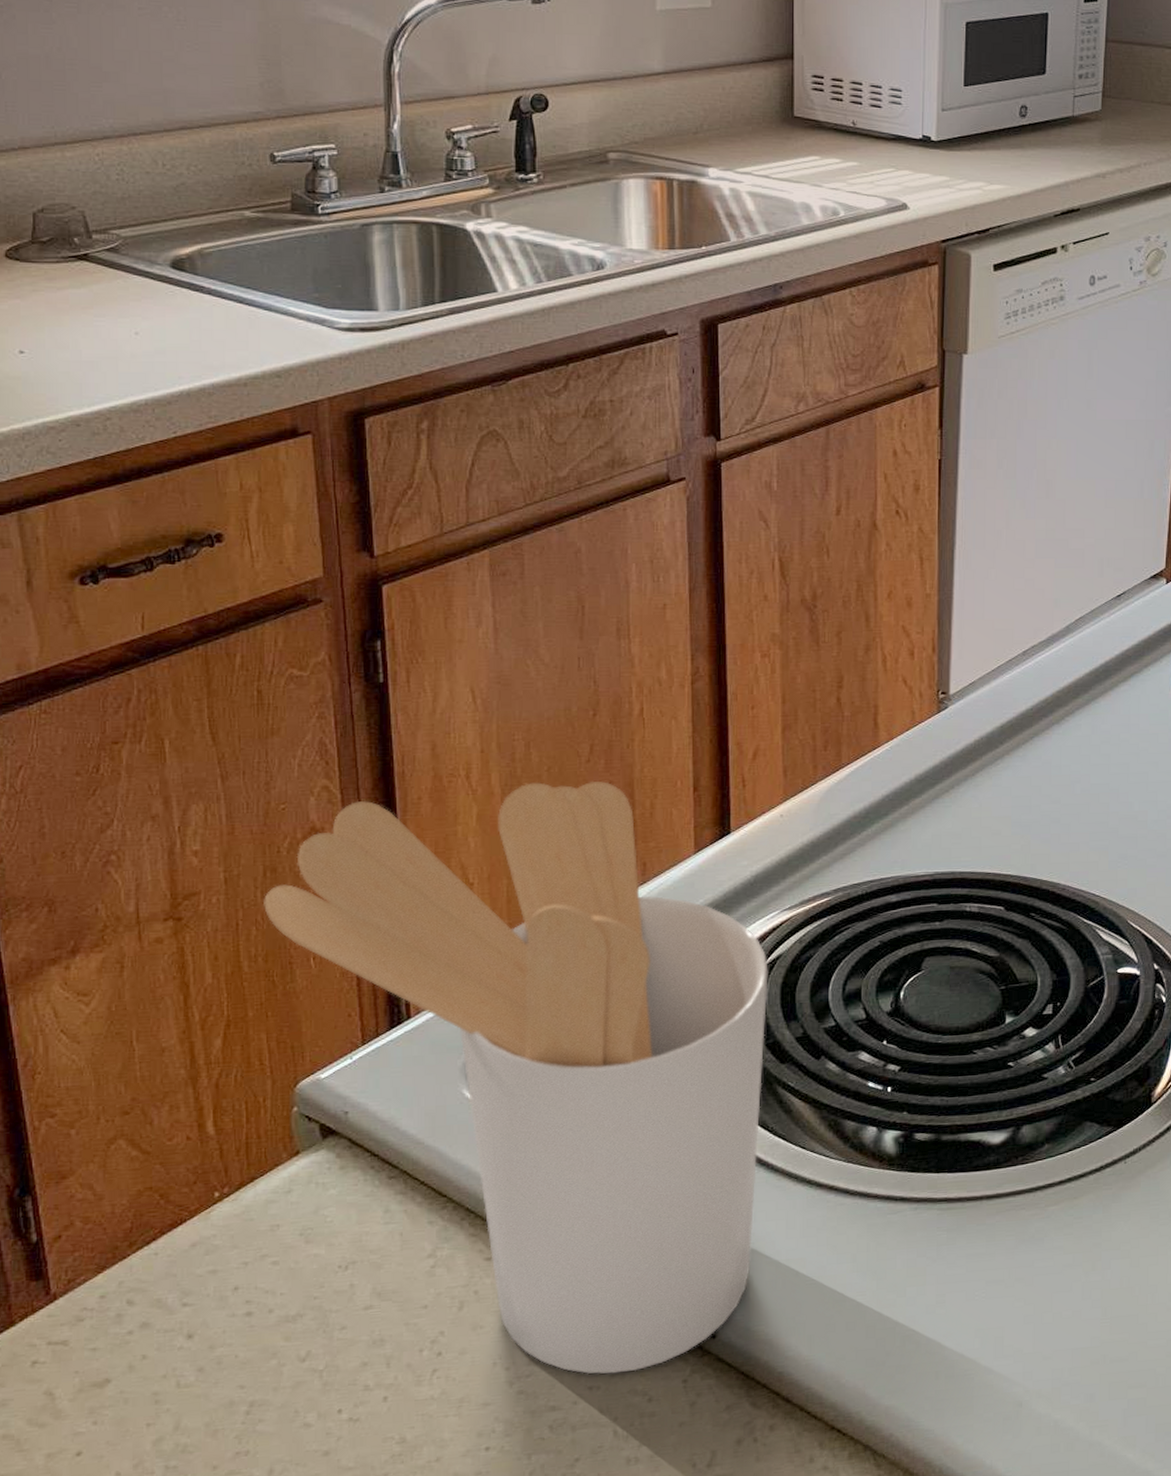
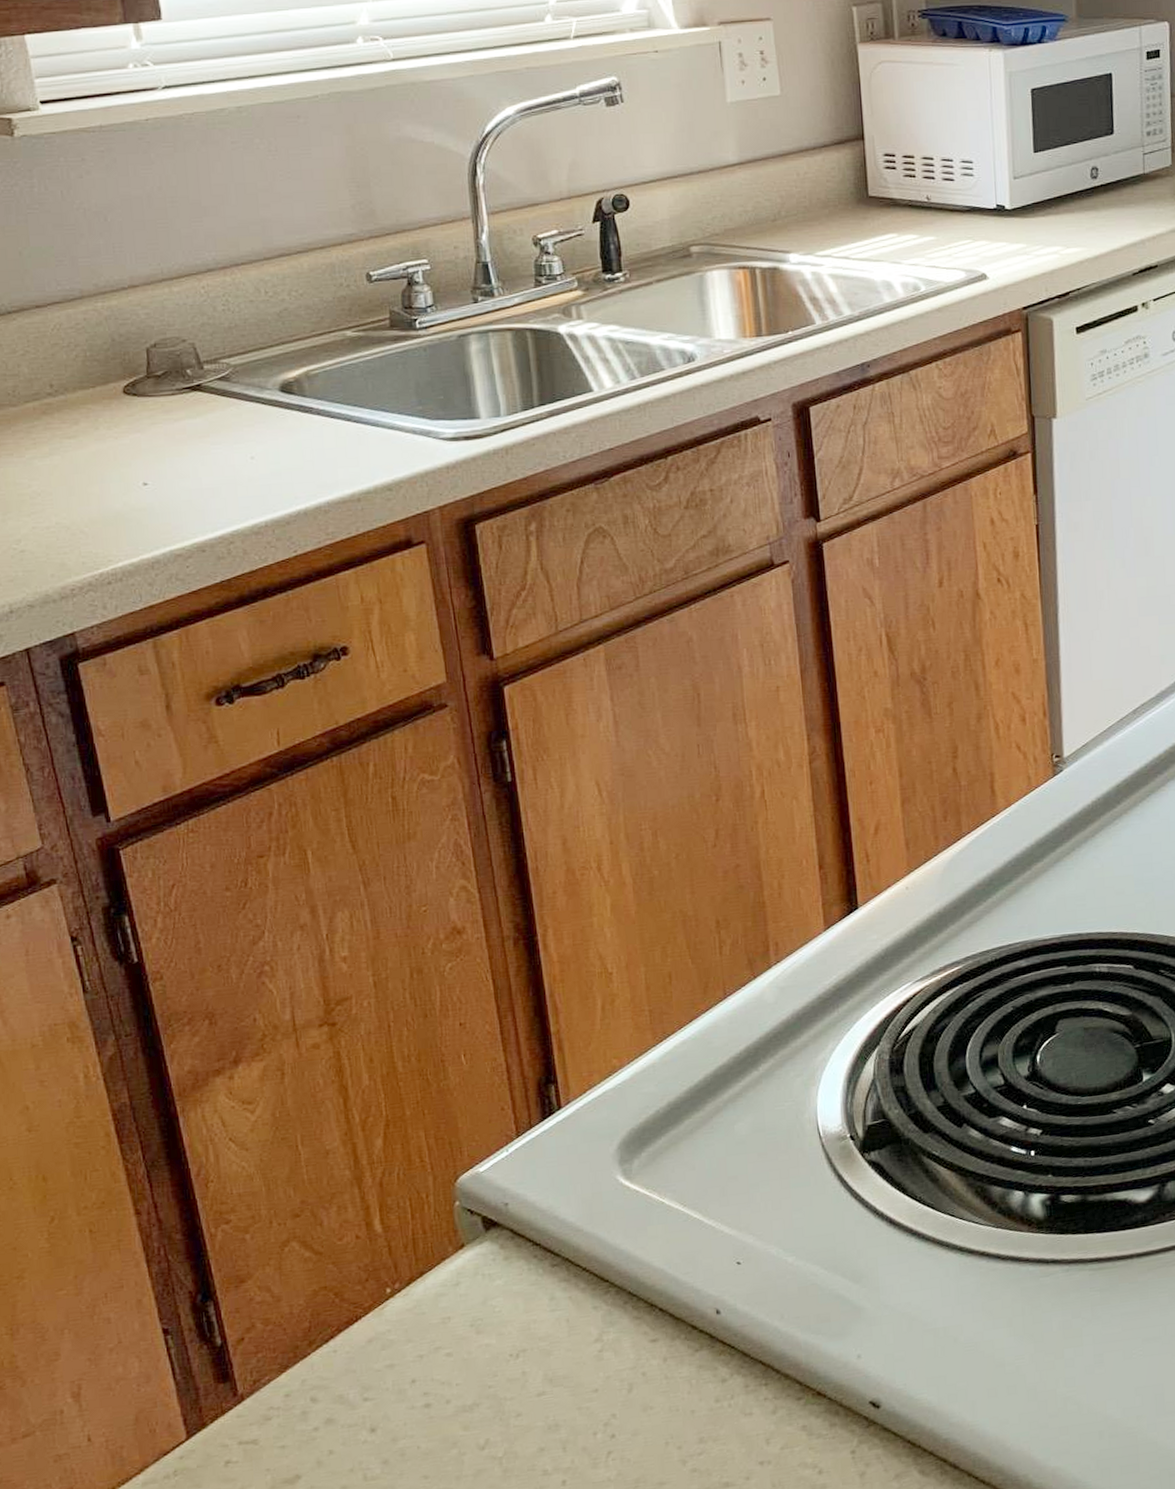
utensil holder: present [264,781,768,1375] -> none [412,865,909,1450]

